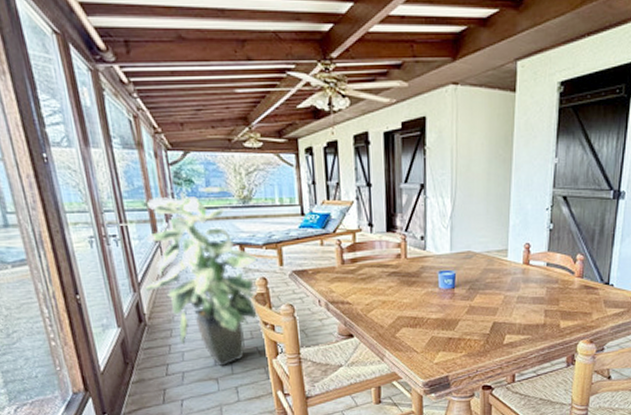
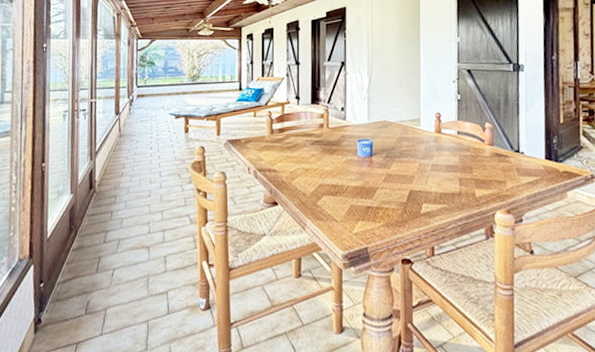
indoor plant: present [141,185,258,367] -> none [100,66,199,235]

